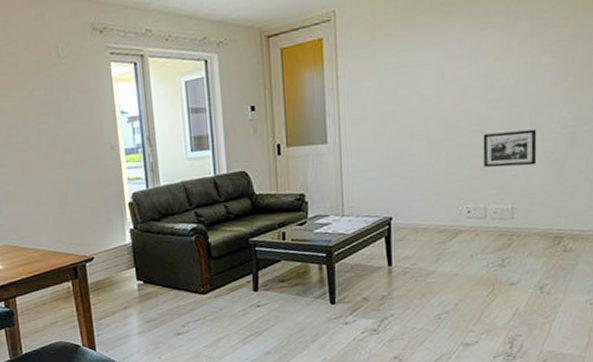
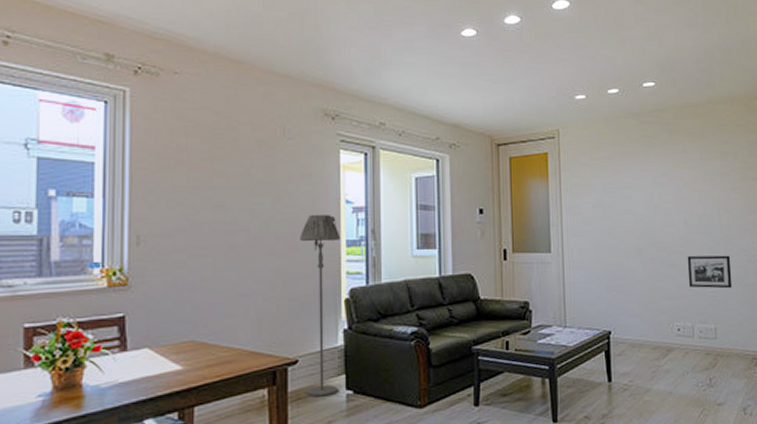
floor lamp: none [83,126,130,288] -> present [300,214,341,397]

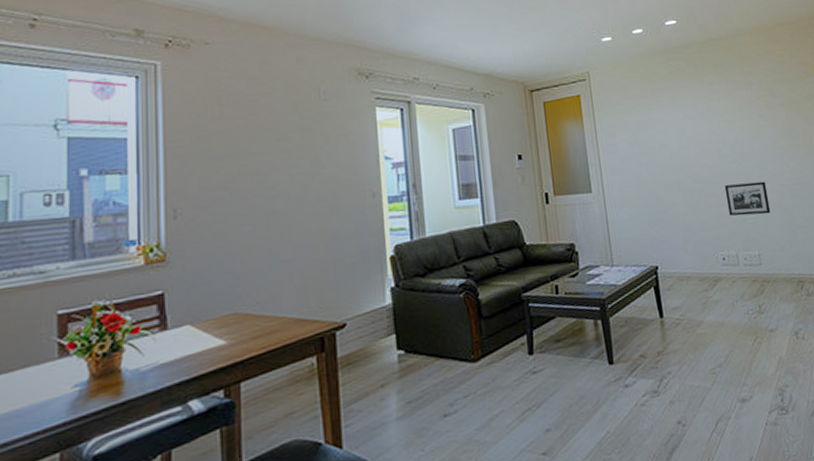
floor lamp: present [300,214,341,397] -> none [341,172,389,361]

